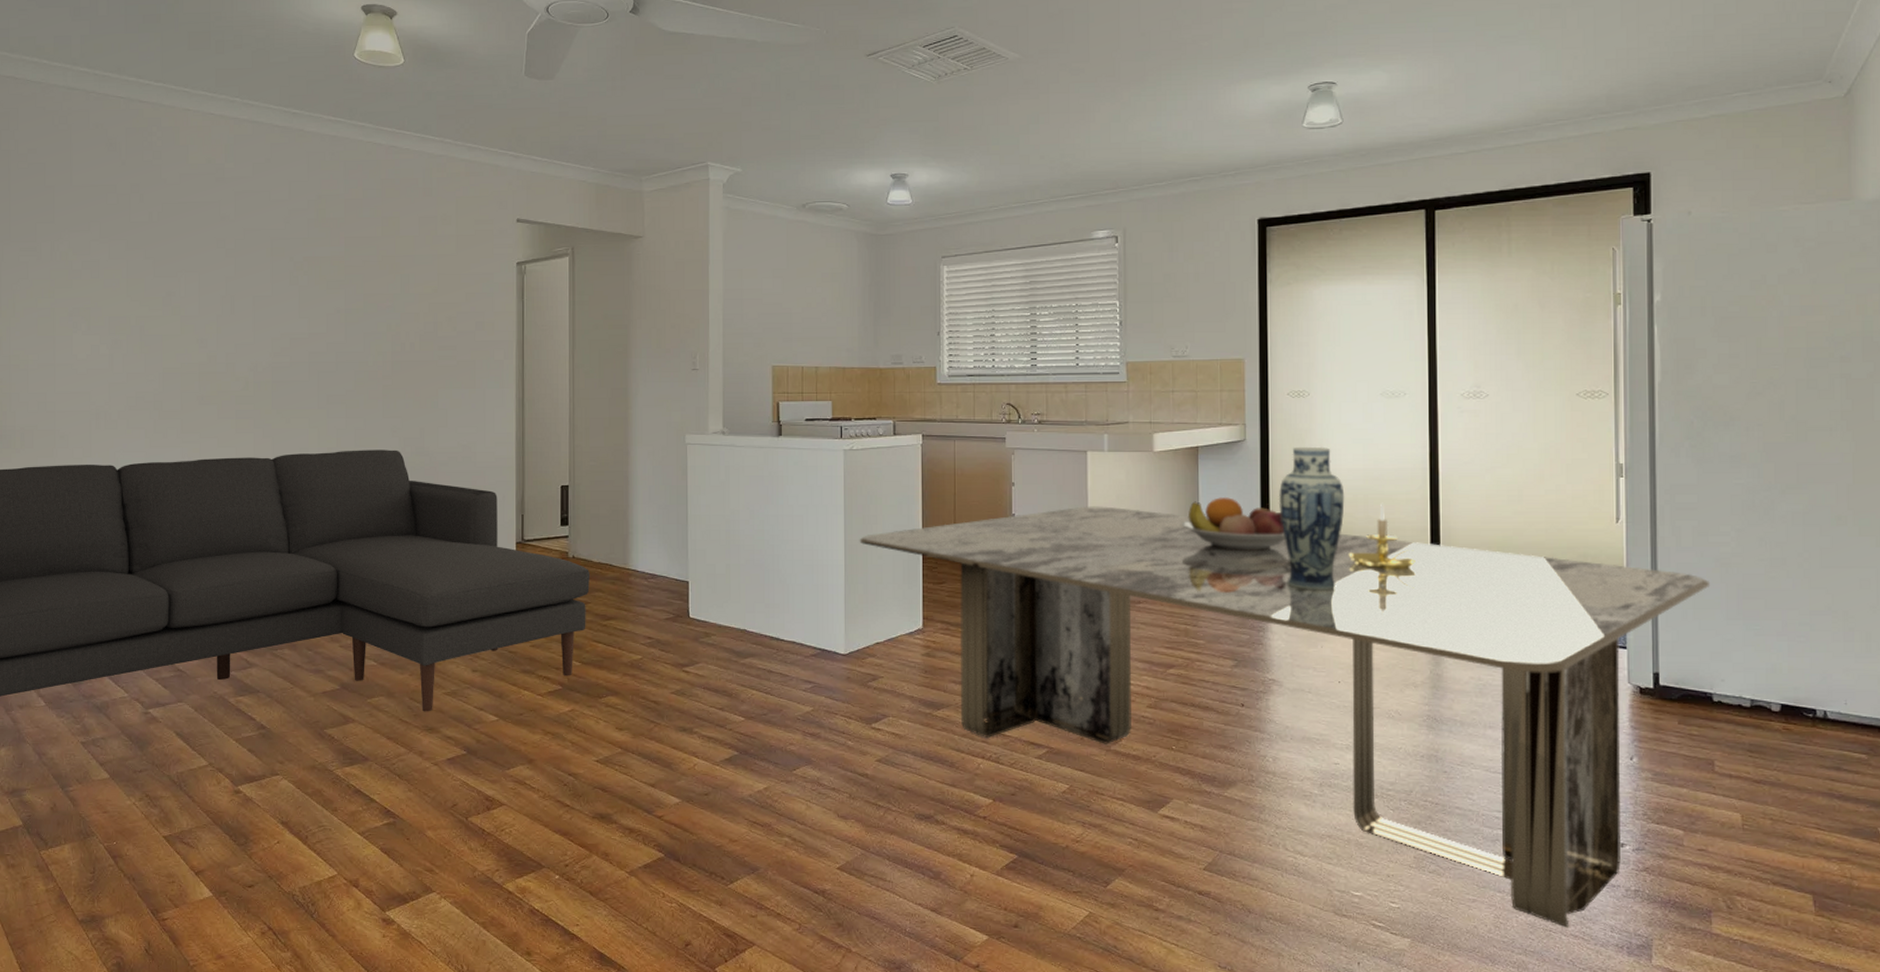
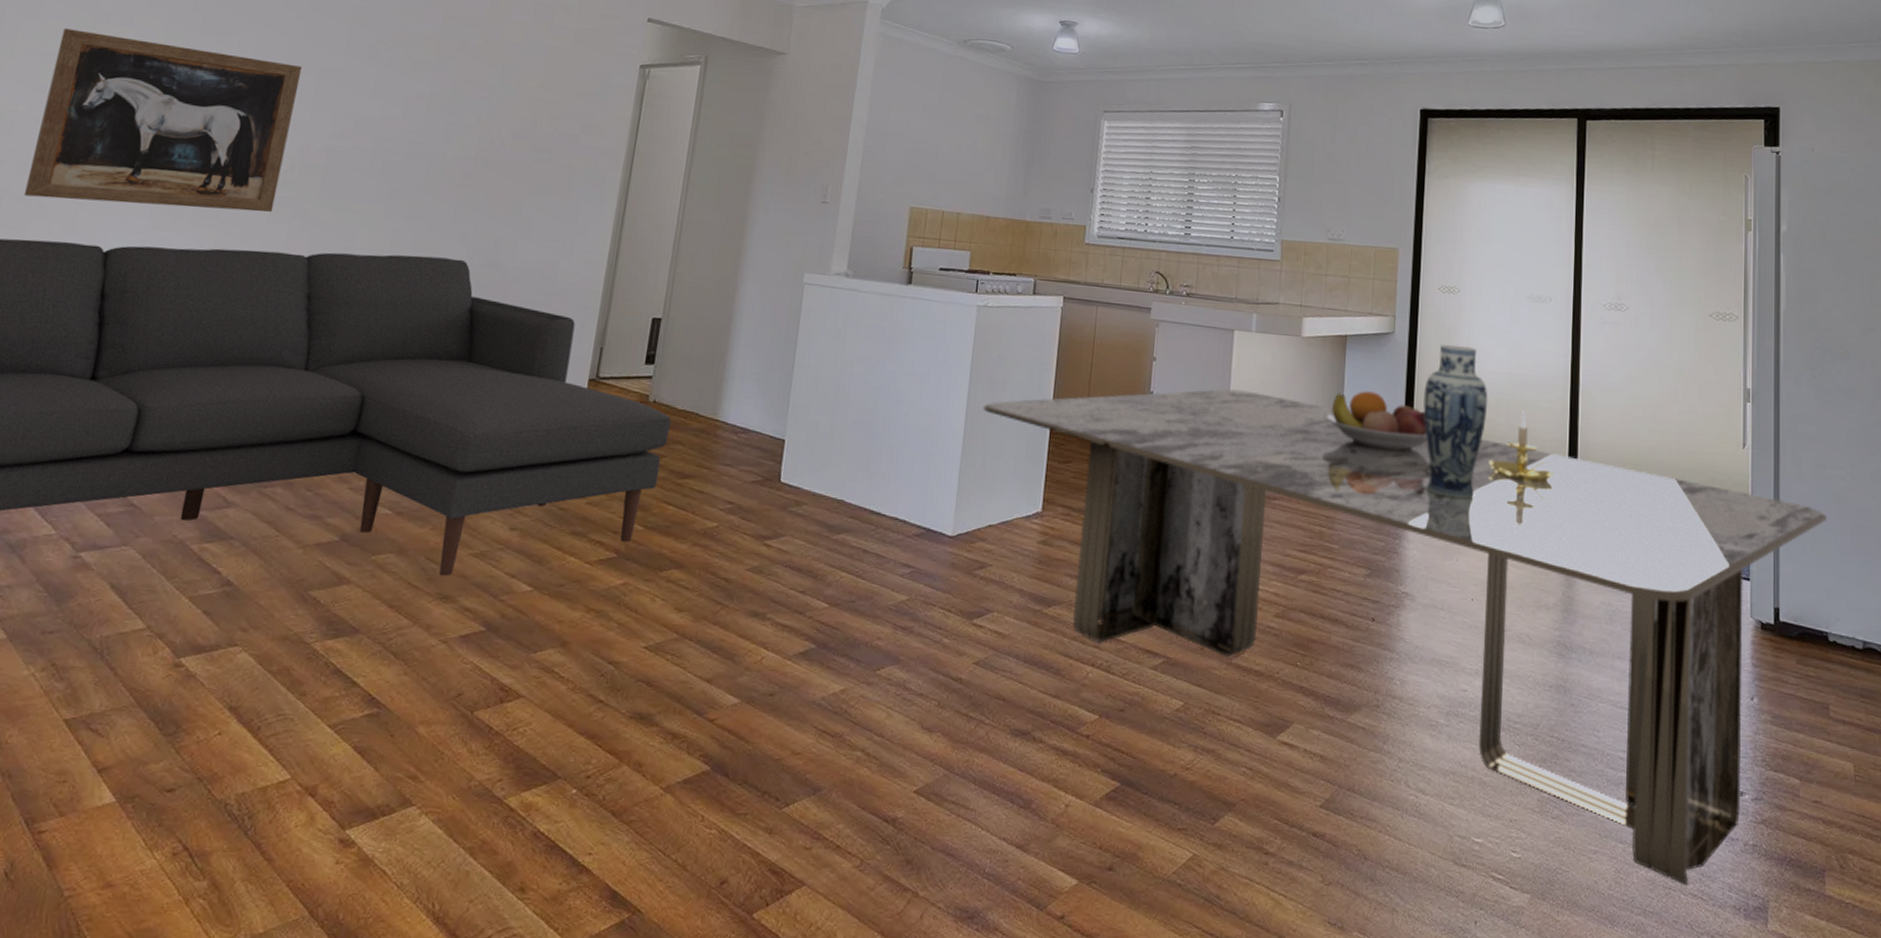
wall art: none [48,286,239,430] -> present [23,28,303,212]

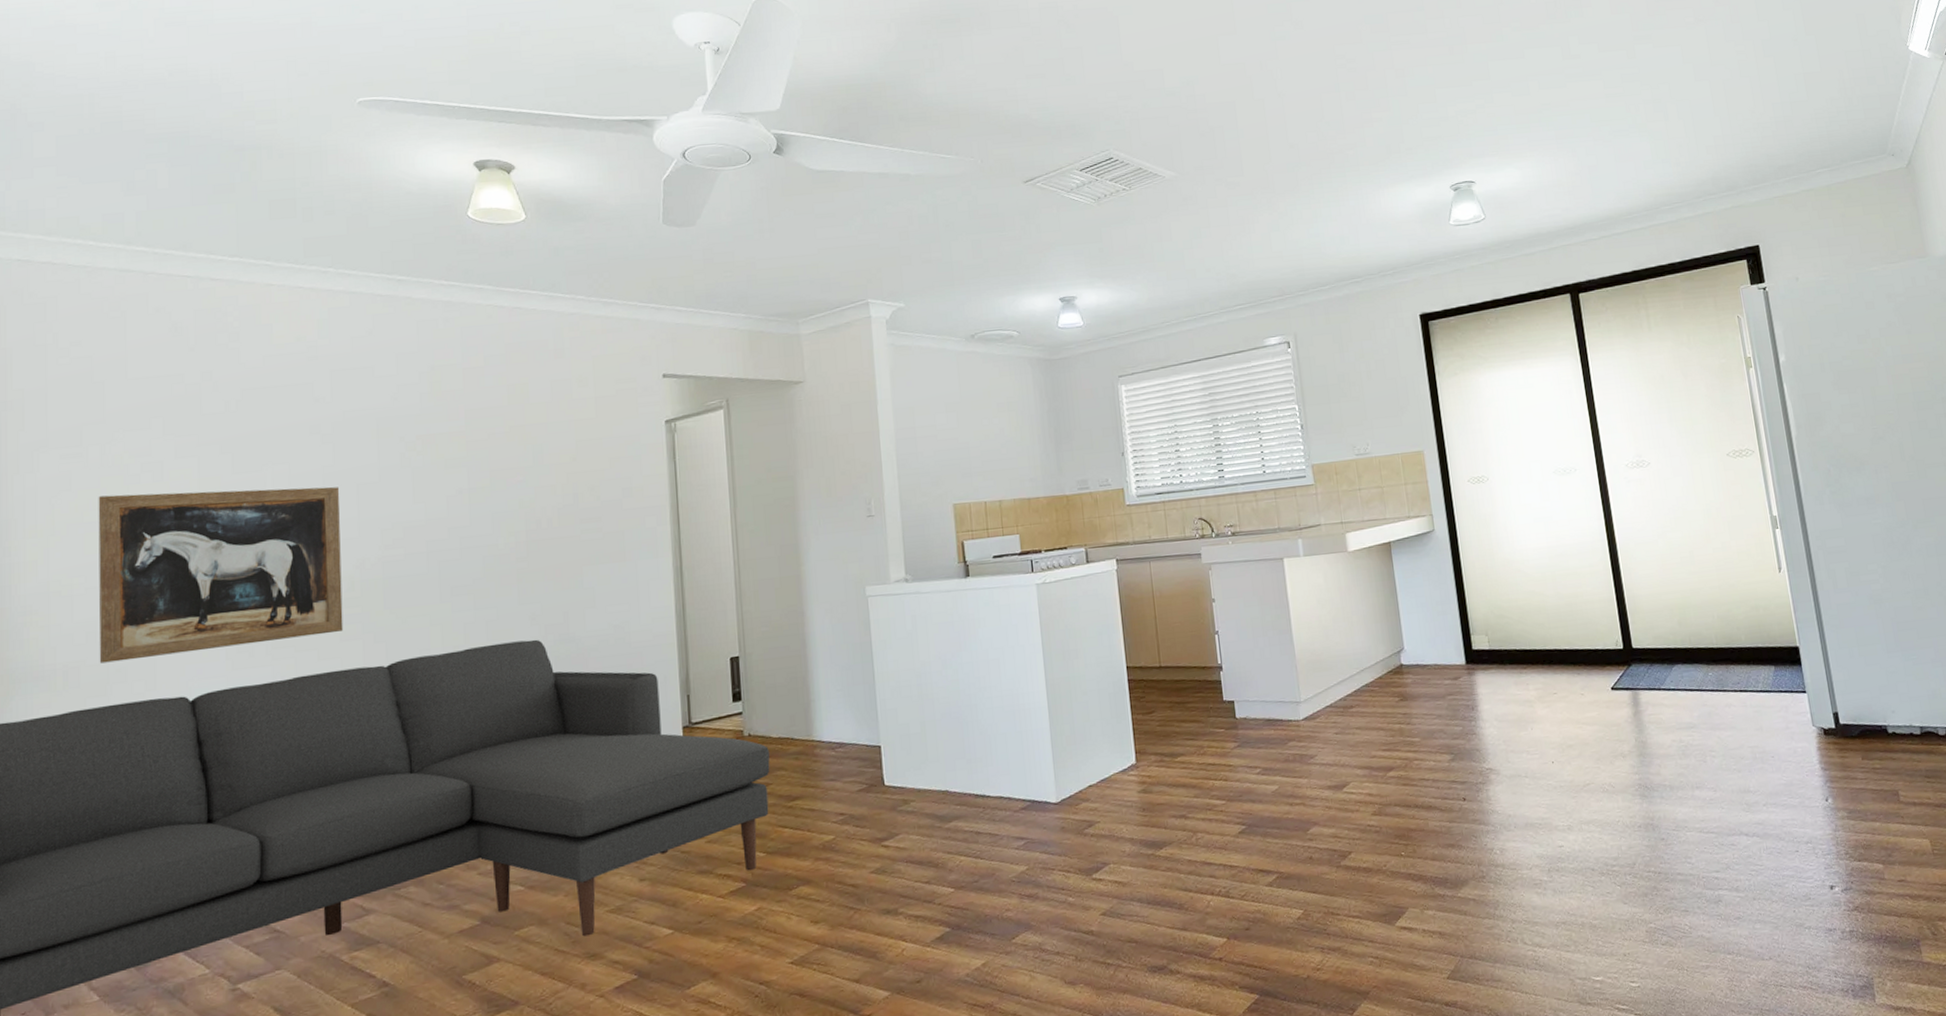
dining table: present [982,389,1828,886] -> none [1061,611,1869,980]
fruit bowl: present [1324,391,1428,451] -> none [1383,589,1485,642]
vase: present [1422,343,1488,499] -> none [1472,529,1538,674]
candle holder: present [1489,409,1564,483] -> none [1545,577,1615,644]

